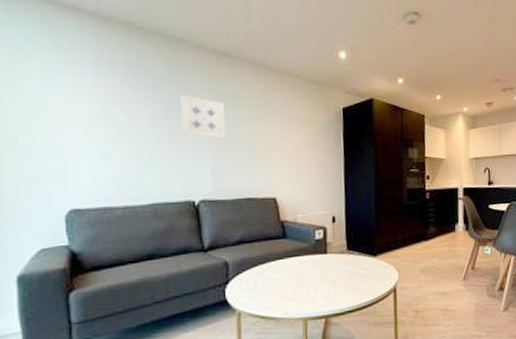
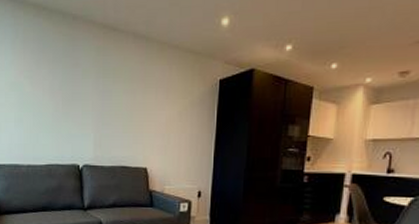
wall art: present [180,95,225,140] -> none [73,68,107,110]

